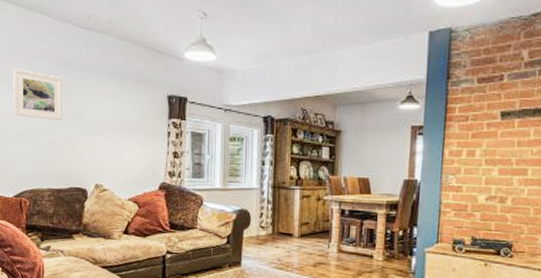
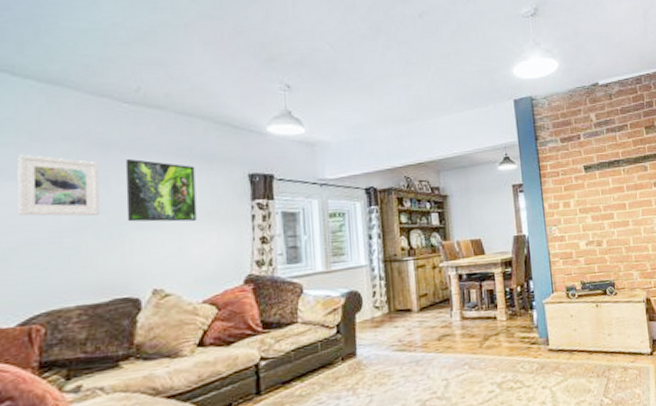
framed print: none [80,76,128,132] -> present [125,158,197,222]

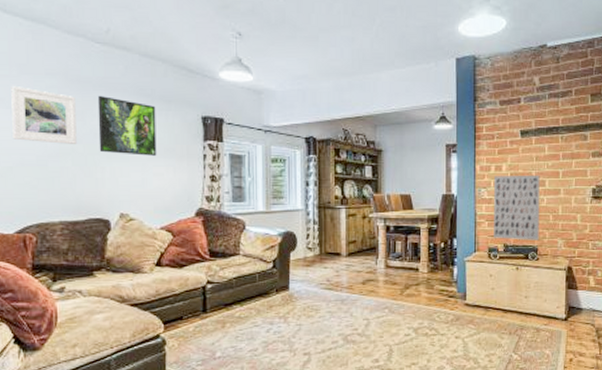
wall art: none [564,208,615,277] -> present [494,175,540,240]

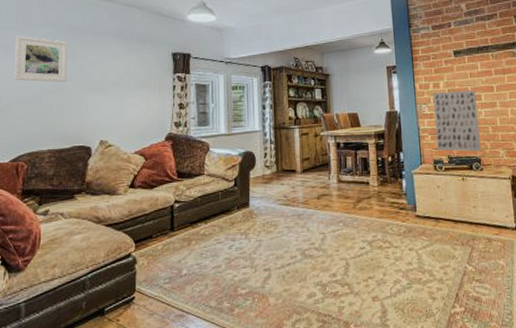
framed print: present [97,95,157,156] -> none [85,39,133,89]

